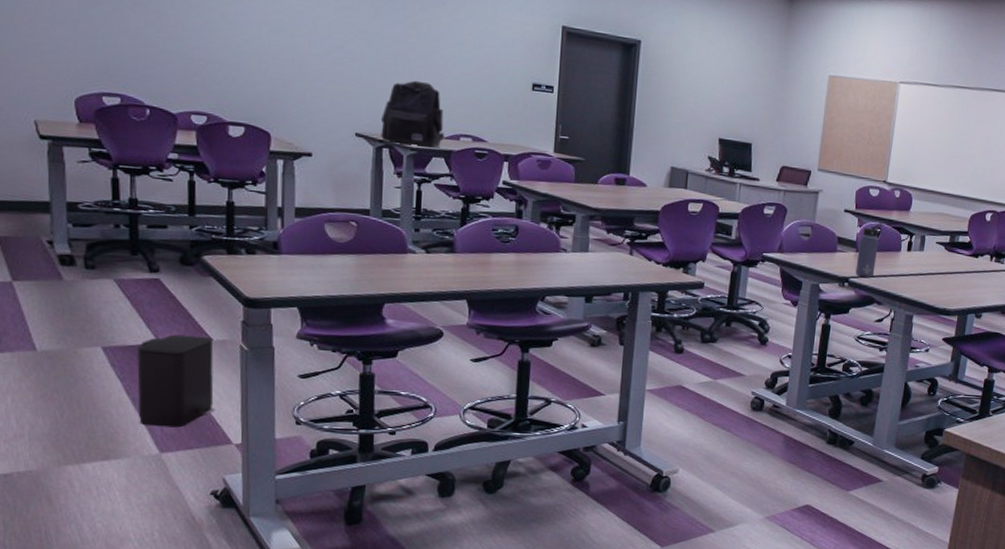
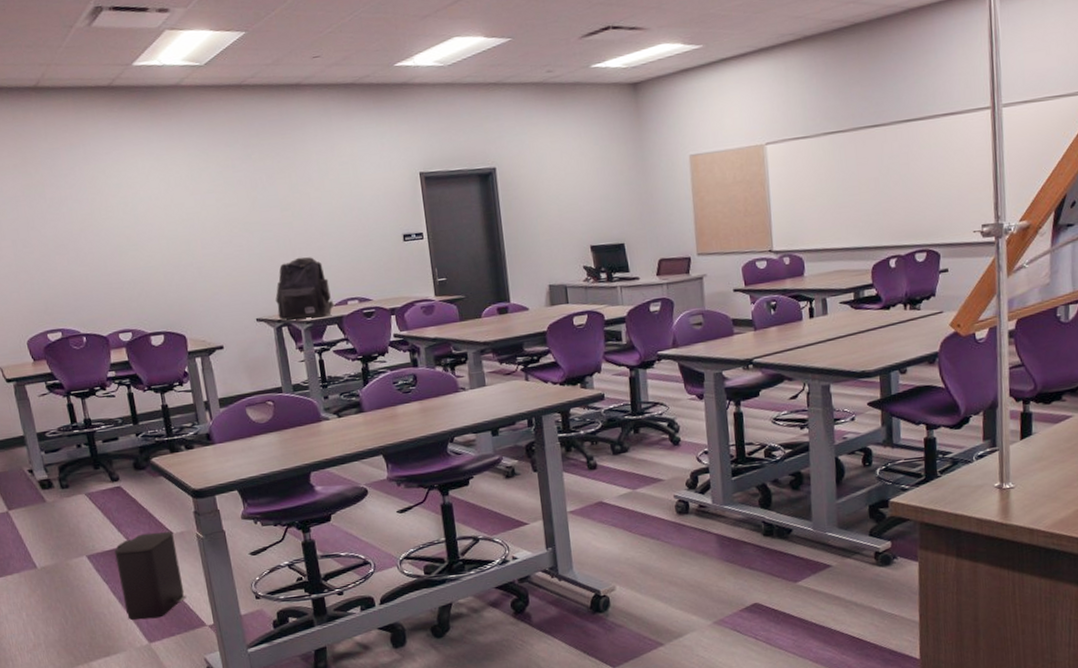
water bottle: present [855,222,883,277] -> none [756,294,779,356]

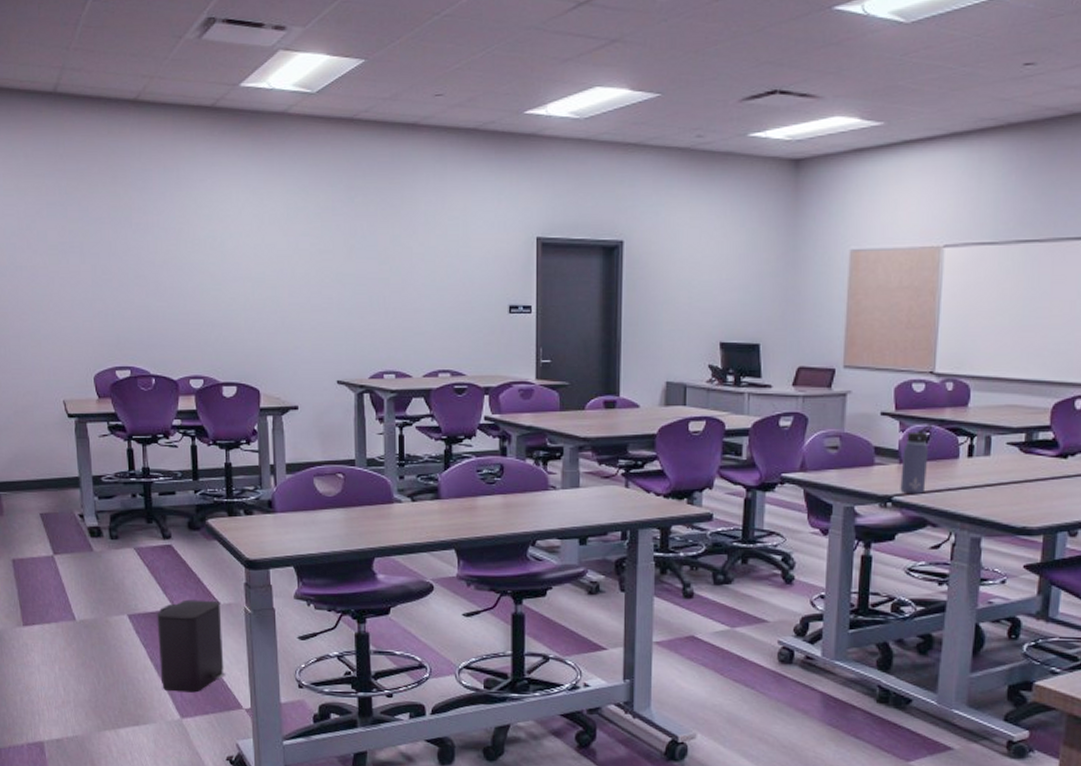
backpack: present [275,257,335,321] -> none [359,318,424,388]
water bottle: none [756,294,779,356] -> present [900,424,933,494]

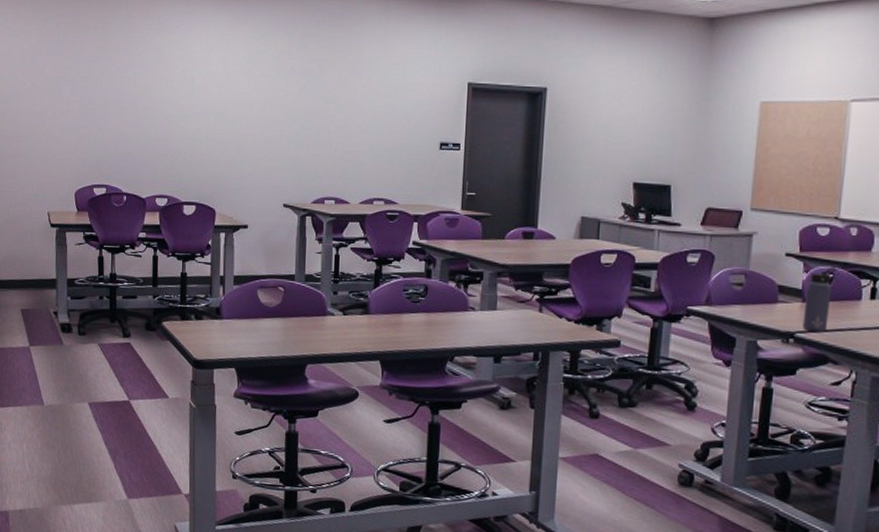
pedal bin: present [157,599,226,693] -> none [113,392,169,476]

